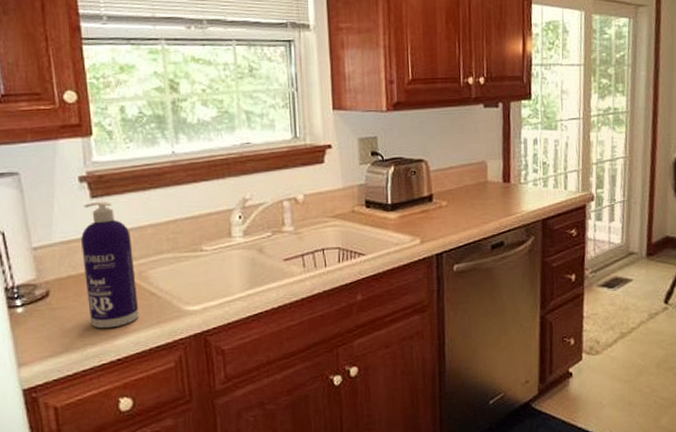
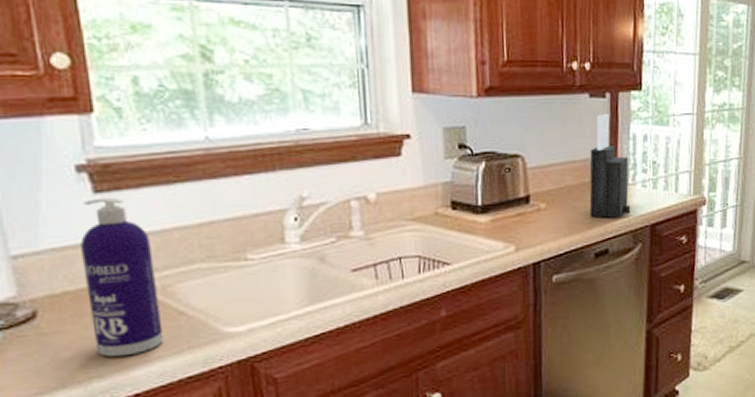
knife block: none [485,121,524,214] -> present [589,113,631,219]

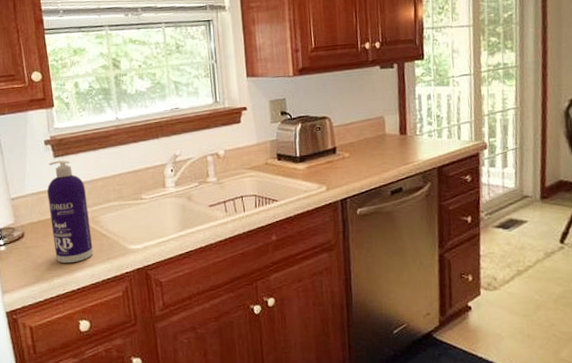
knife block: present [589,113,631,219] -> none [383,80,420,163]

